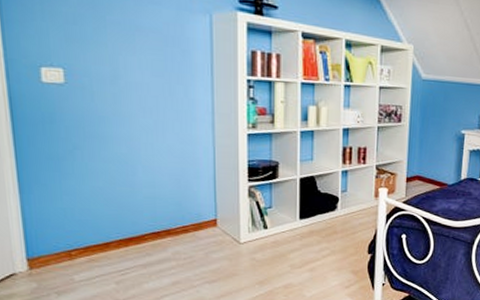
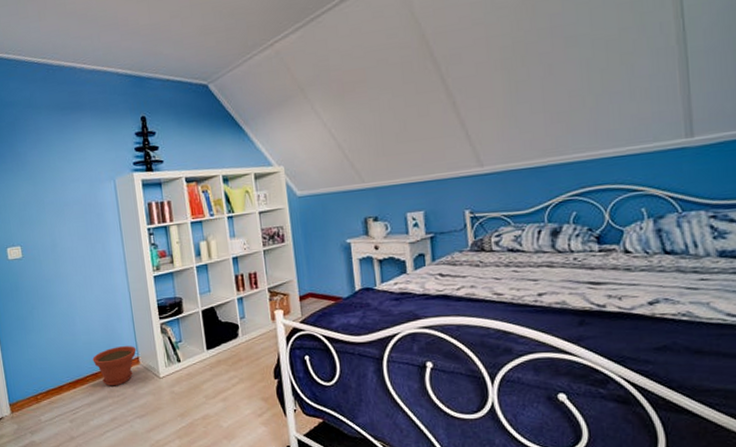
plant pot: none [155,205,215,248] -> present [92,346,137,387]

